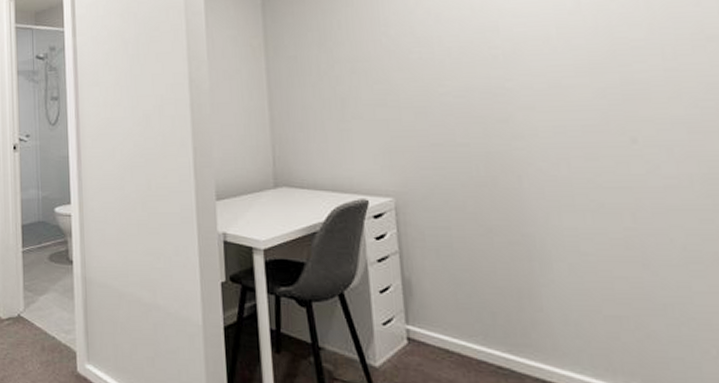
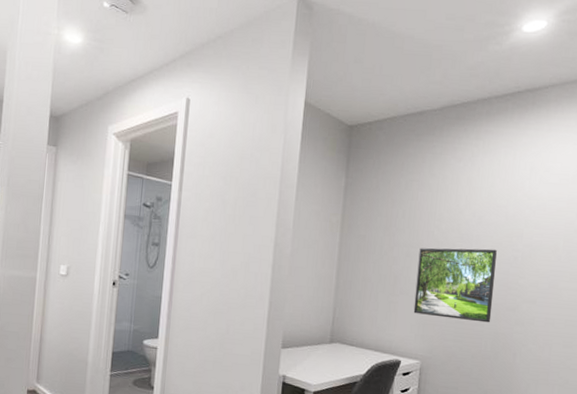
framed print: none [367,50,478,142] -> present [413,248,497,323]

